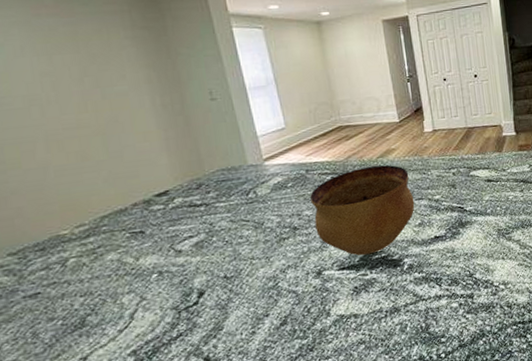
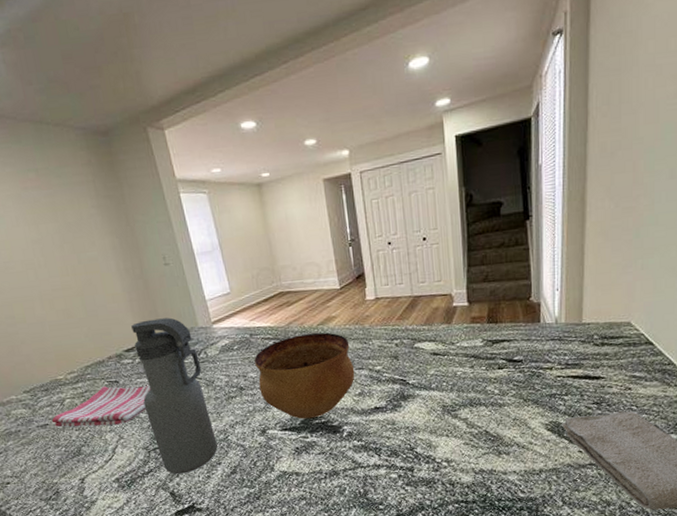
dish towel: none [45,234,187,295] -> present [51,386,151,427]
water bottle: none [166,156,266,336] -> present [131,317,218,475]

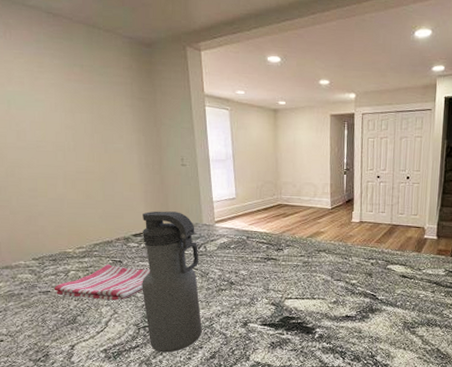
bowl: present [254,332,355,419] -> none [247,243,333,318]

